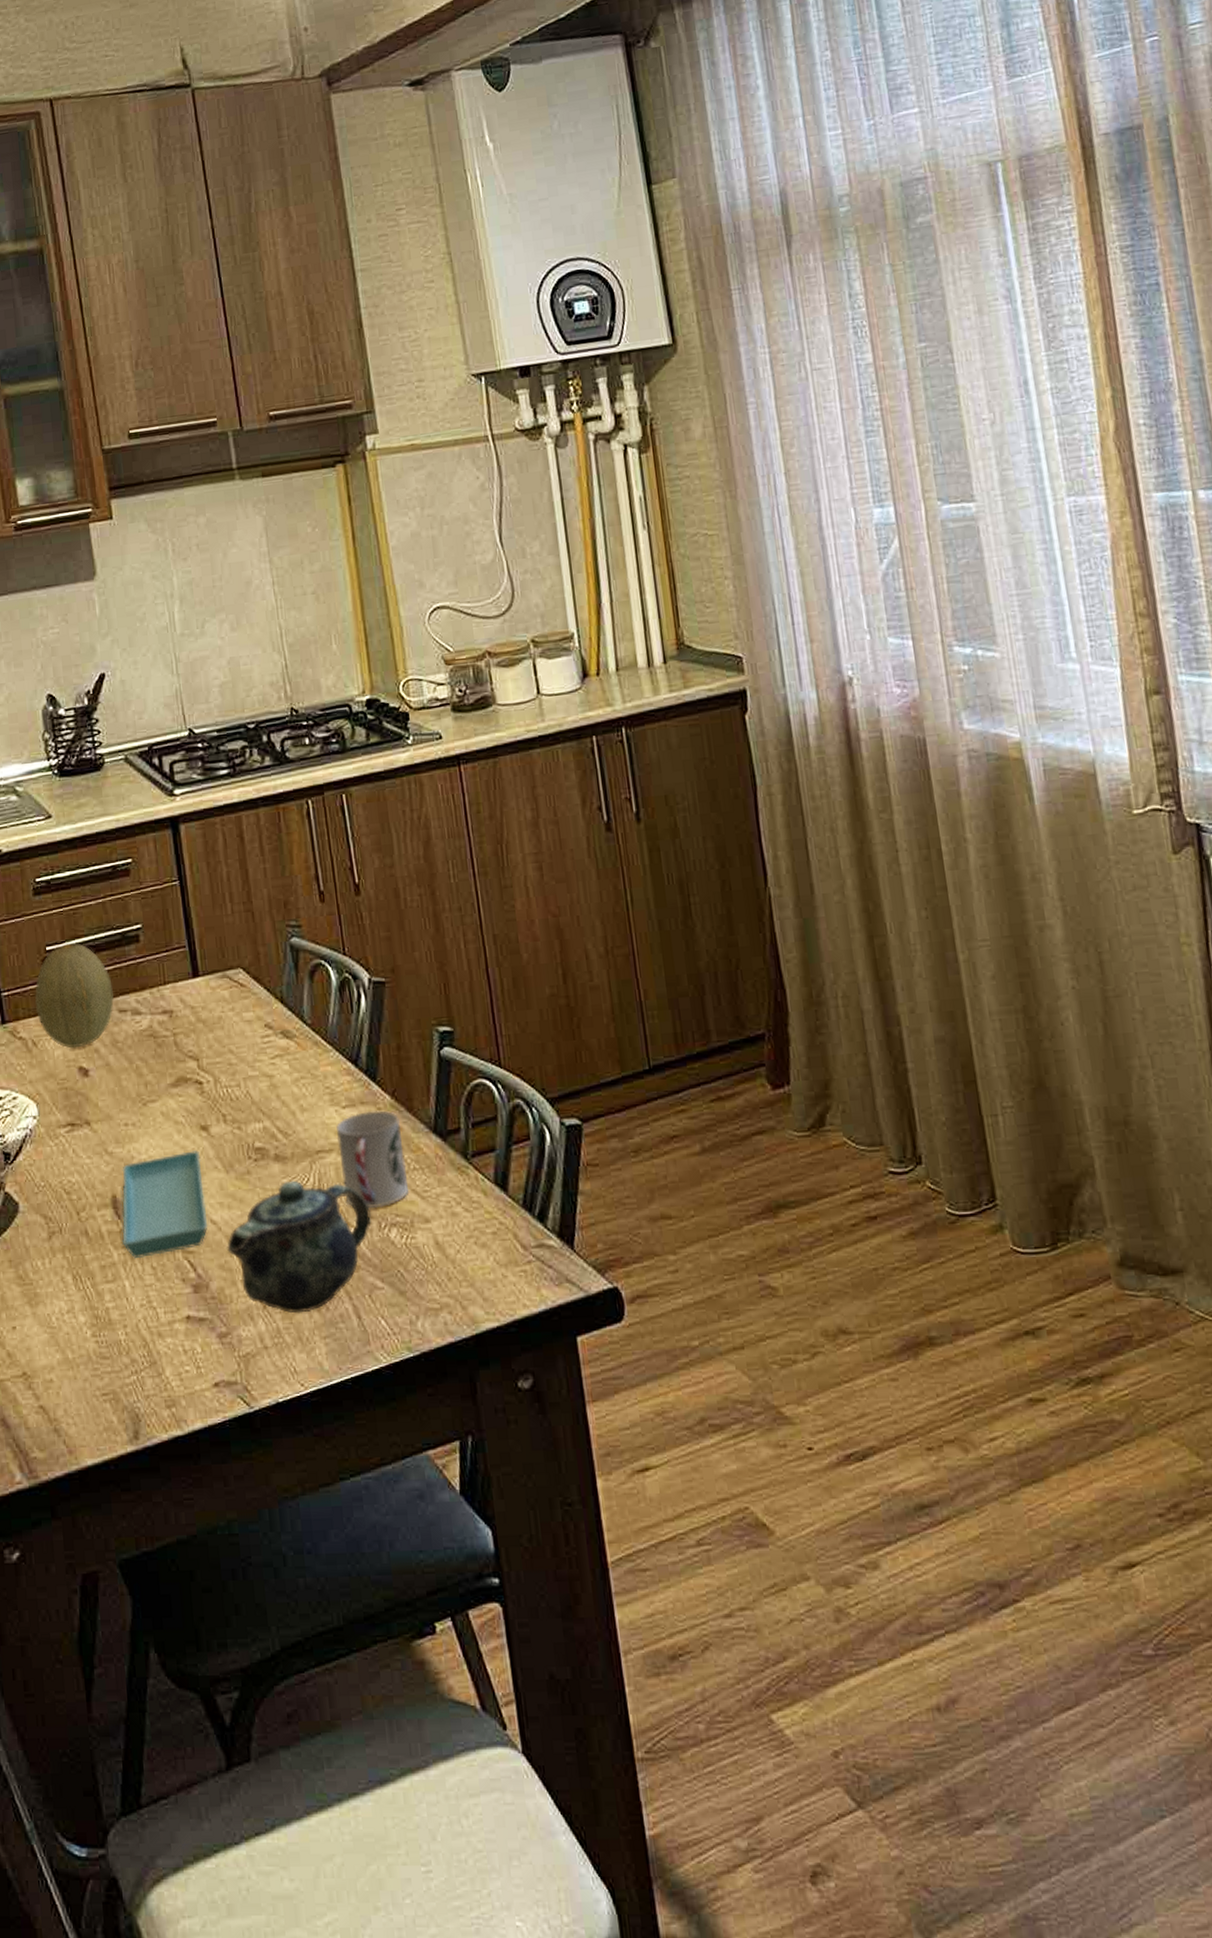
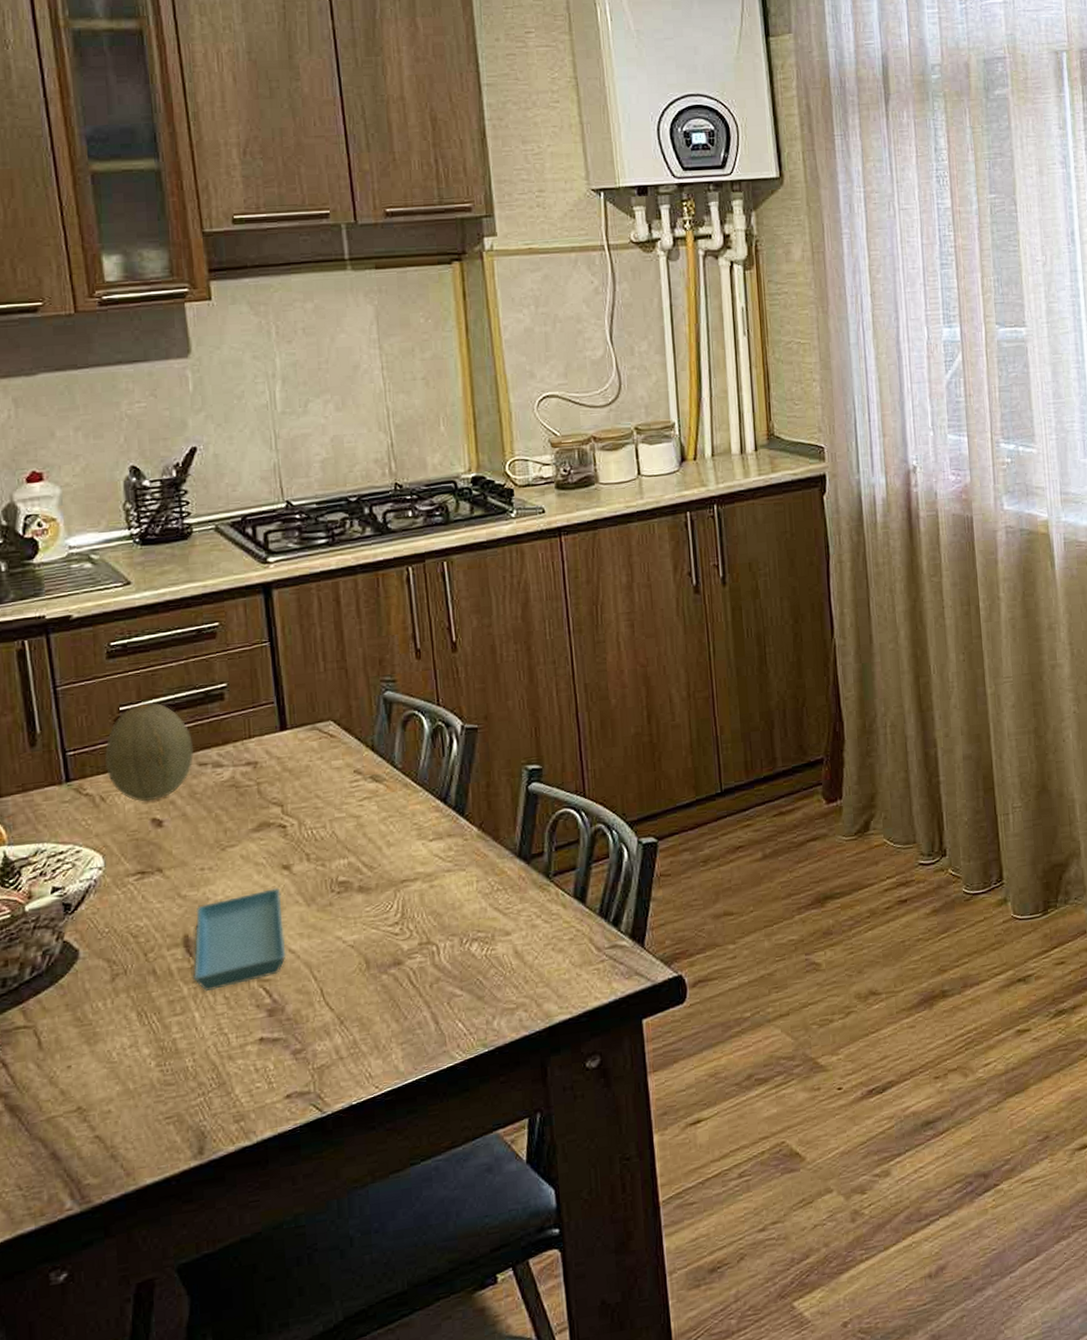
teapot: present [226,1180,371,1314] -> none [304,907,454,1026]
cup: present [336,1110,409,1208] -> none [423,841,492,927]

